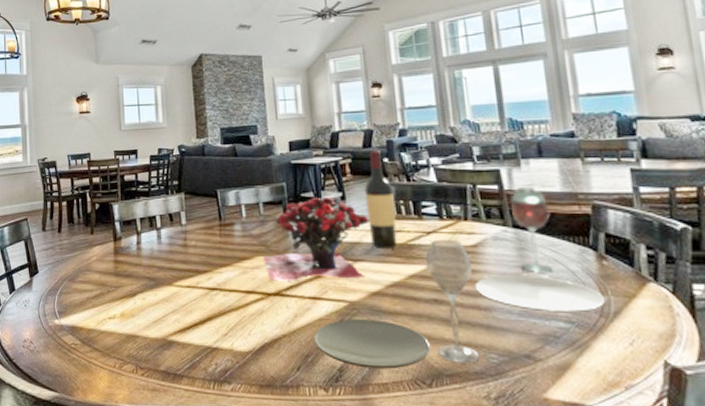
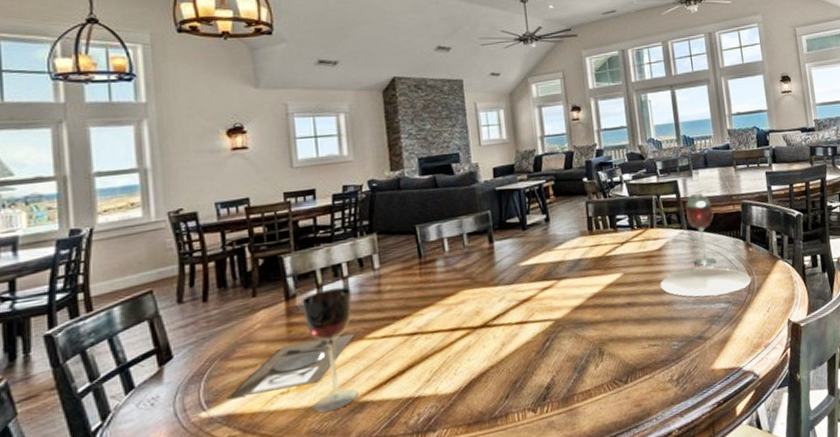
place setting: none [73,278,166,315] -> present [228,334,356,399]
wineglass: none [125,237,167,342] -> present [301,287,359,413]
flower arrangement: present [263,196,370,281] -> none [468,220,572,312]
plate: present [313,319,431,369] -> none [521,331,626,381]
wine bottle: present [365,150,398,250] -> none [567,171,597,265]
wineglass: present [426,239,480,364] -> none [620,246,665,357]

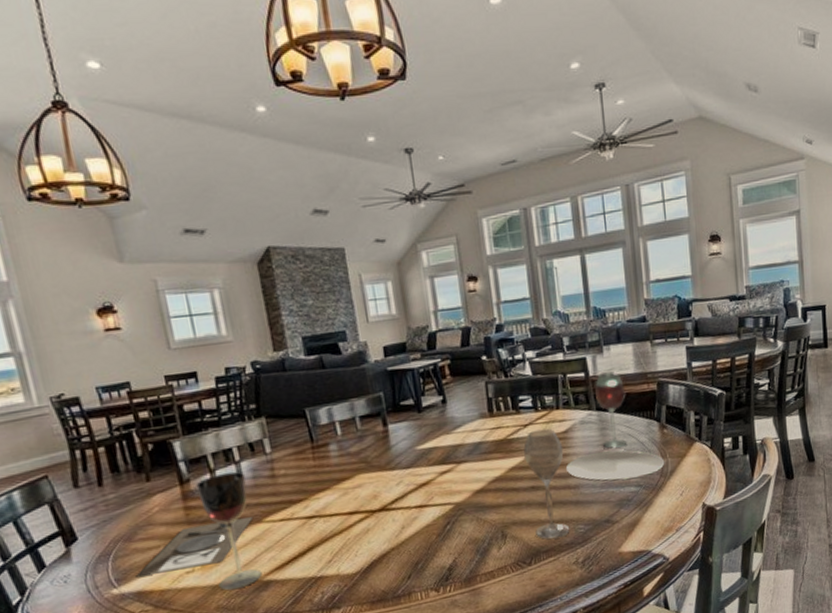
wineglass: none [620,246,665,357] -> present [523,429,570,540]

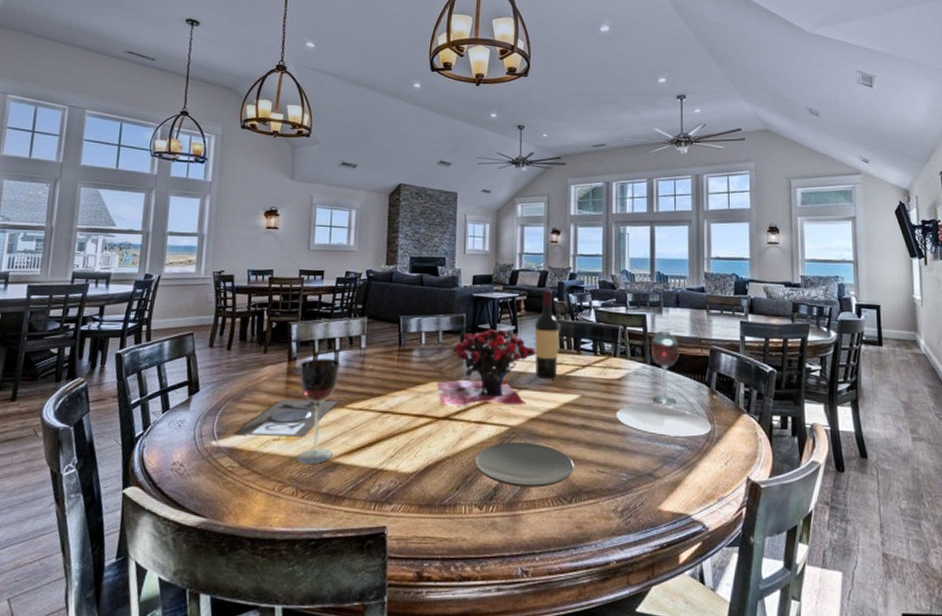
flower arrangement: none [364,401,471,496] -> present [437,329,536,406]
plate: none [422,514,530,563] -> present [474,442,575,488]
wine bottle: none [465,348,498,449] -> present [535,290,559,380]
wineglass: present [523,429,570,540] -> none [579,372,616,482]

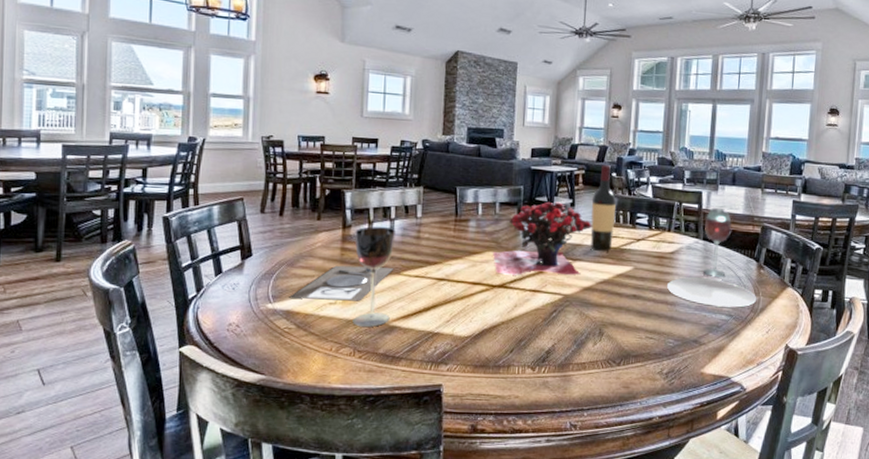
plate: present [474,442,575,488] -> none [528,309,625,351]

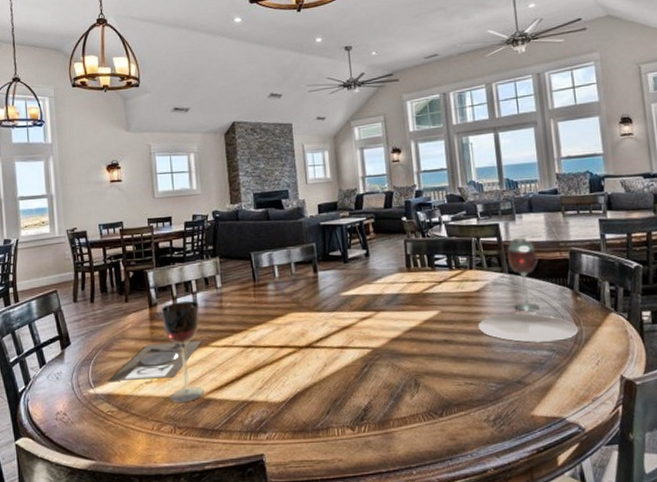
flower arrangement: present [493,201,592,275] -> none [295,254,390,334]
wine bottle: present [590,165,616,252] -> none [386,210,414,300]

